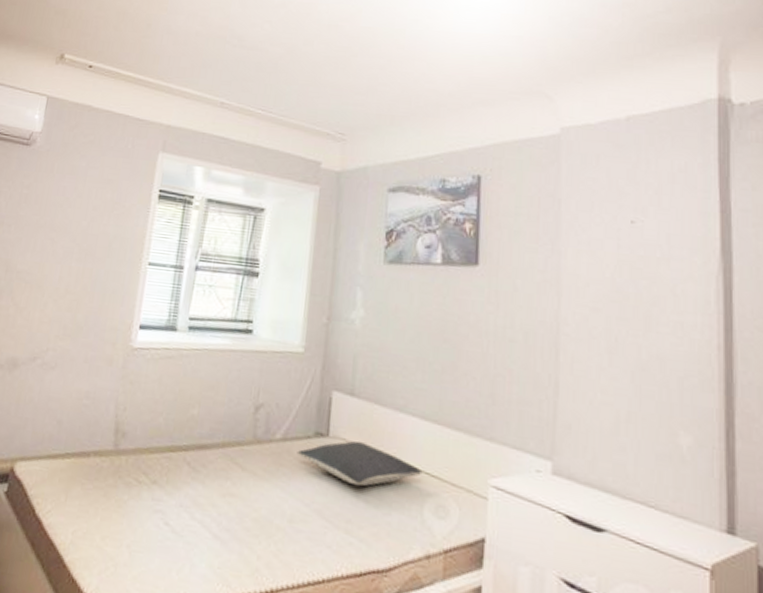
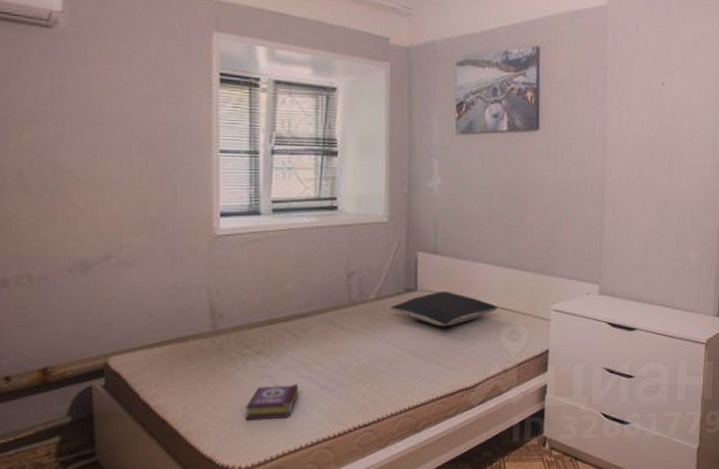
book: none [130,522,190,567] -> present [245,383,299,421]

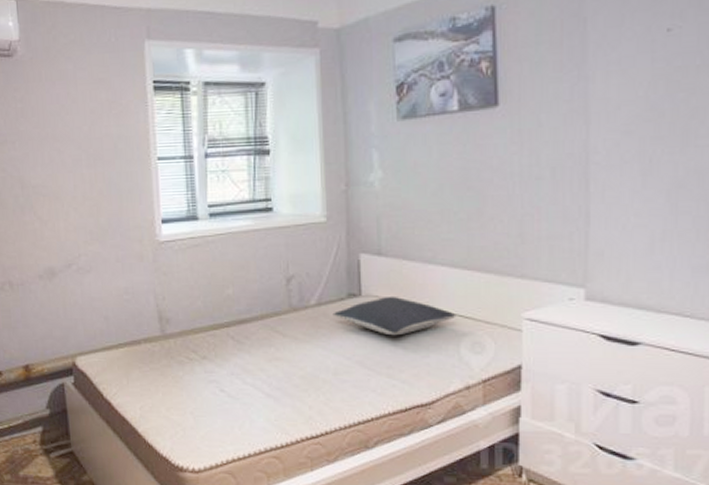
book: present [245,383,299,421] -> none [195,390,245,425]

